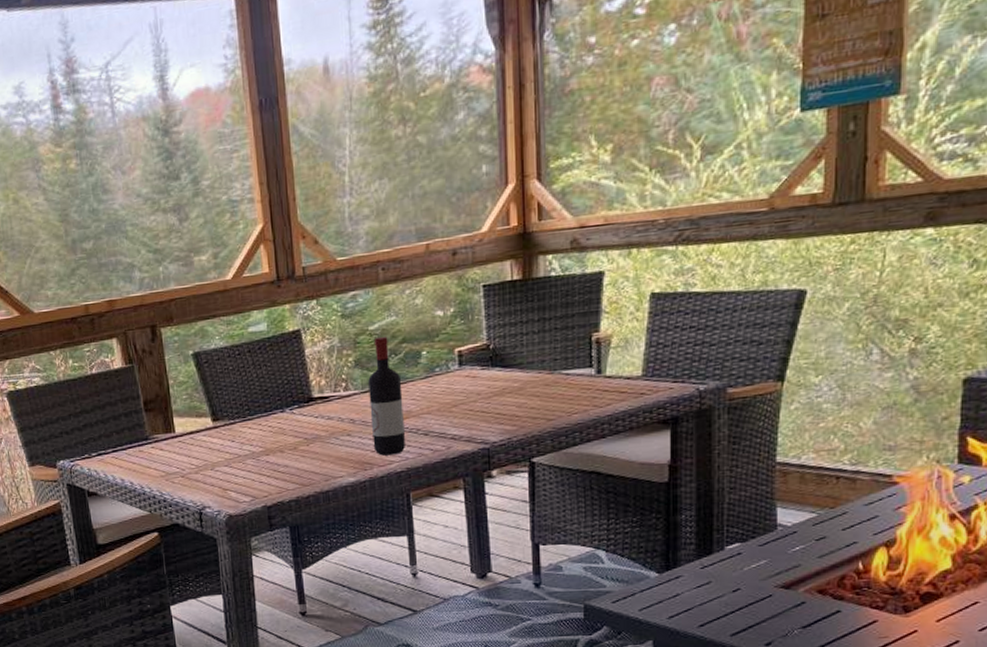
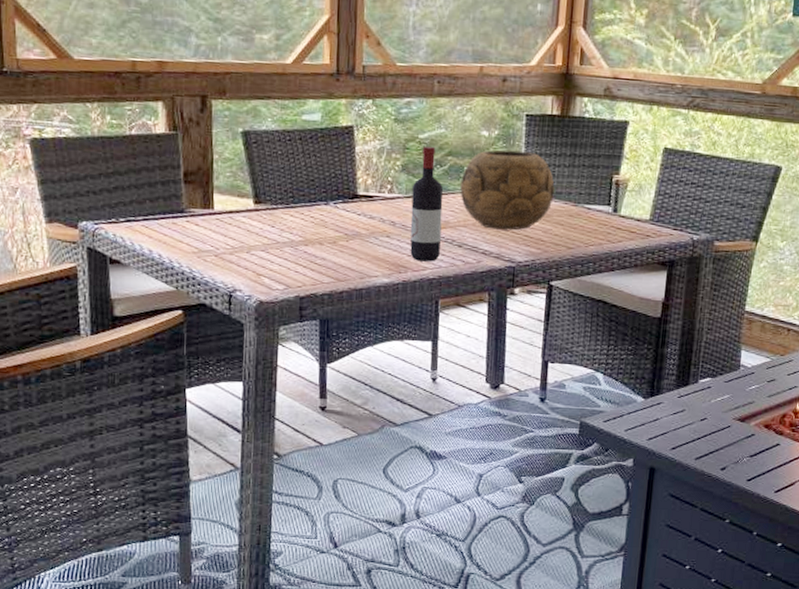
decorative bowl: none [419,324,525,412] -> present [460,150,555,231]

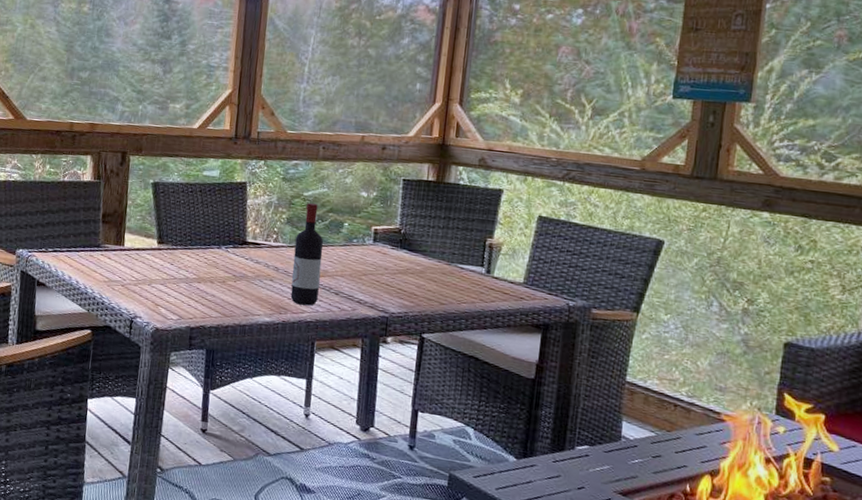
decorative bowl: present [460,150,555,231] -> none [339,209,429,283]

